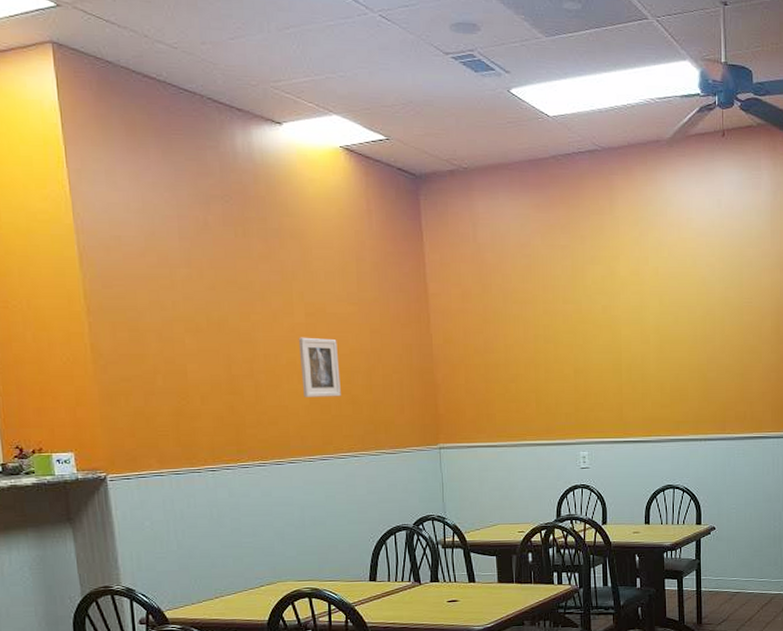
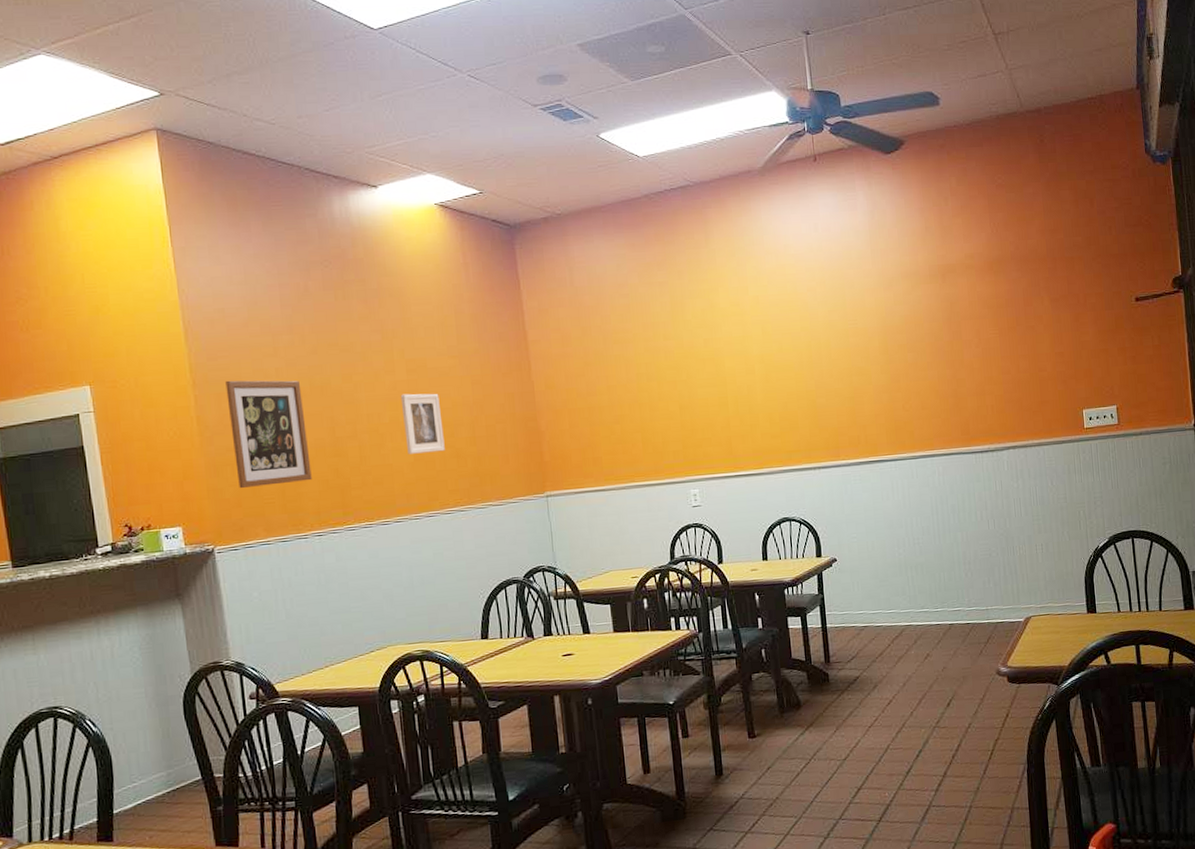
wall art: none [120,310,207,419] -> present [225,380,312,489]

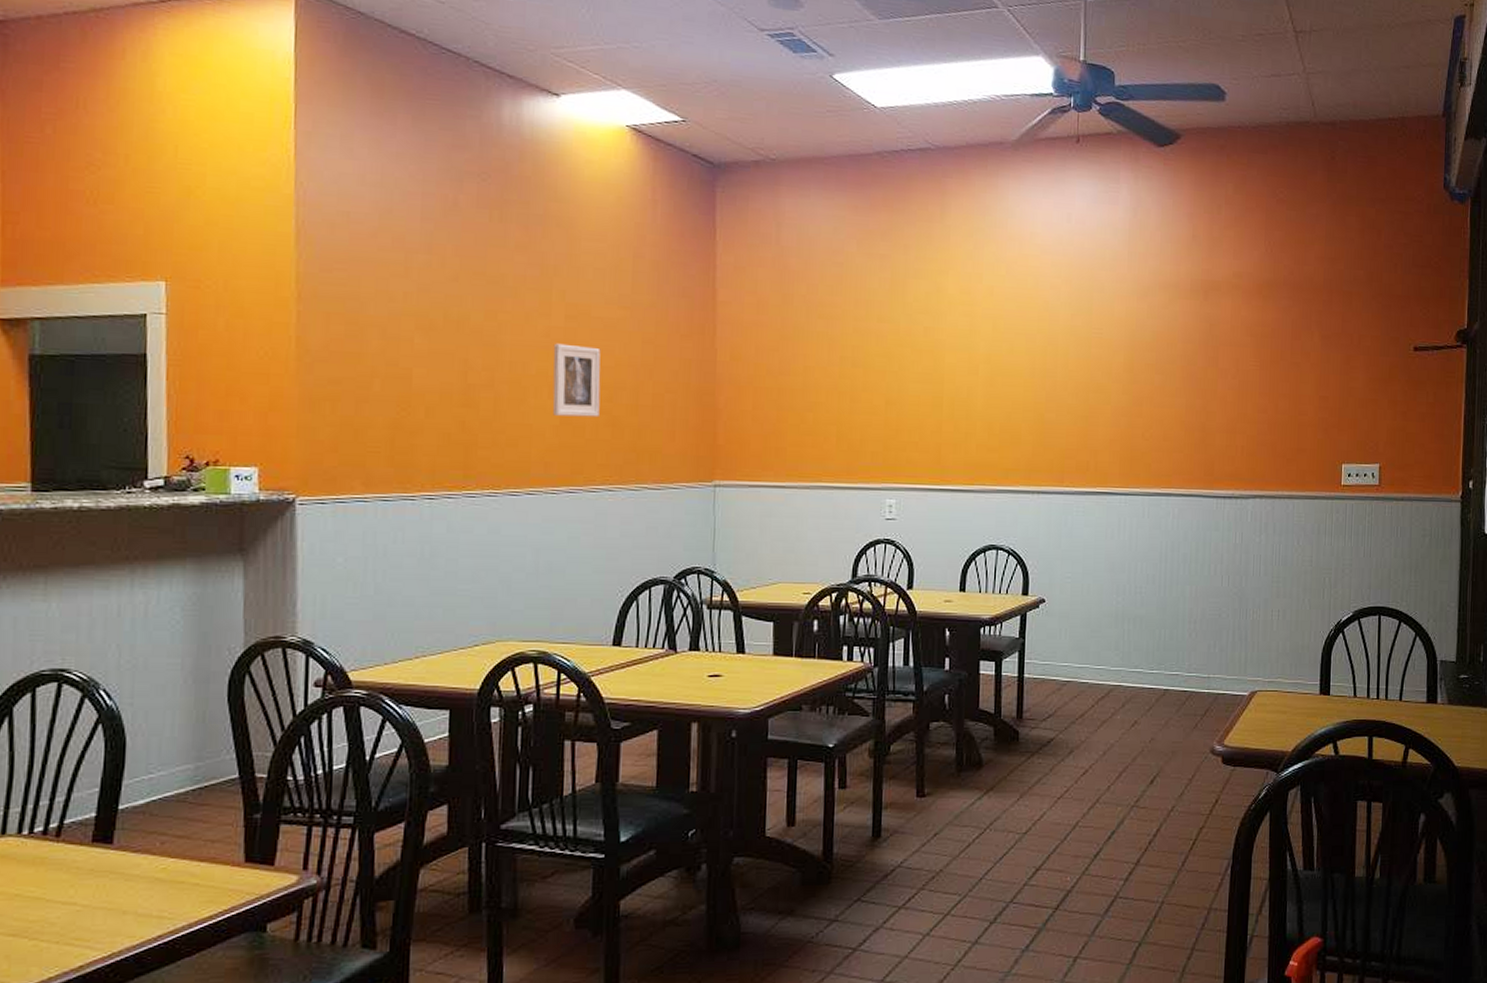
wall art: present [225,380,312,489] -> none [337,298,433,432]

